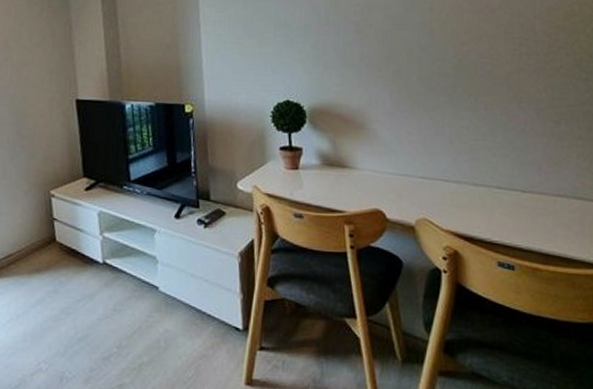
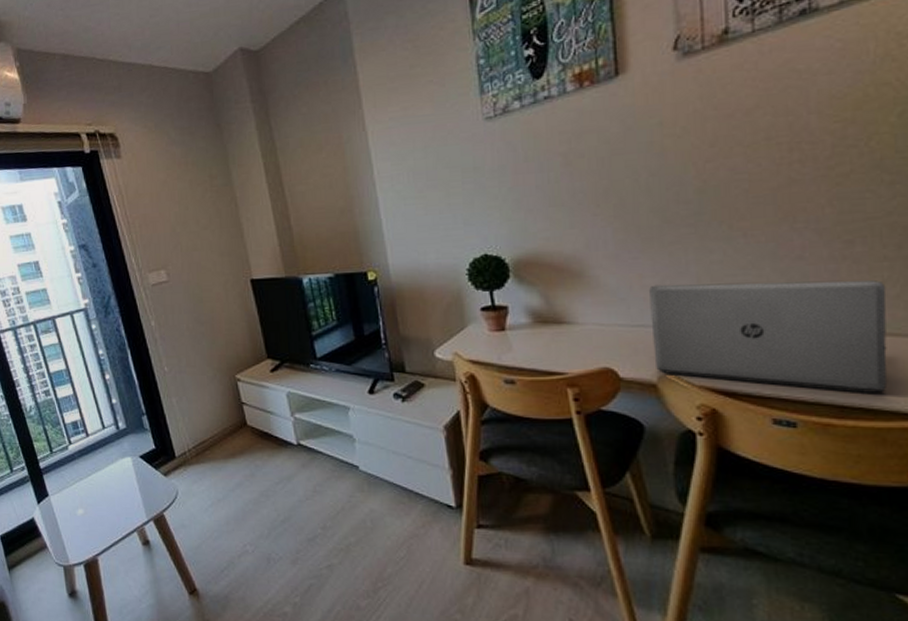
laptop: none [414,141,580,245] -> present [649,280,887,393]

